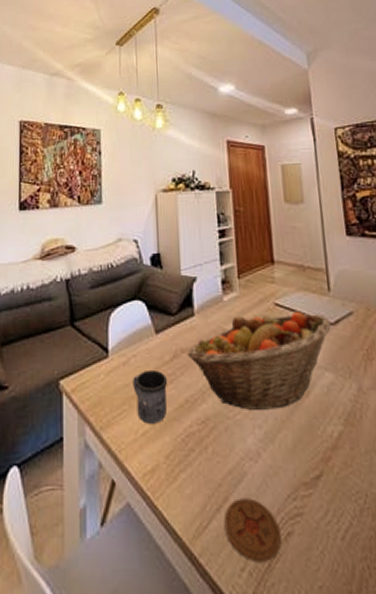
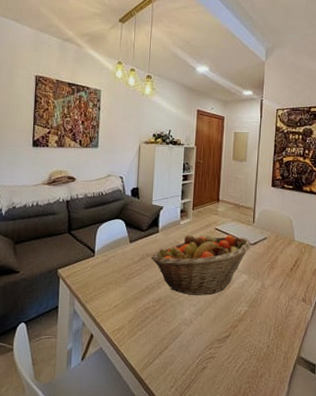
mug: present [133,369,168,424] -> none [111,266,136,300]
coaster: present [224,498,281,561] -> none [163,347,199,383]

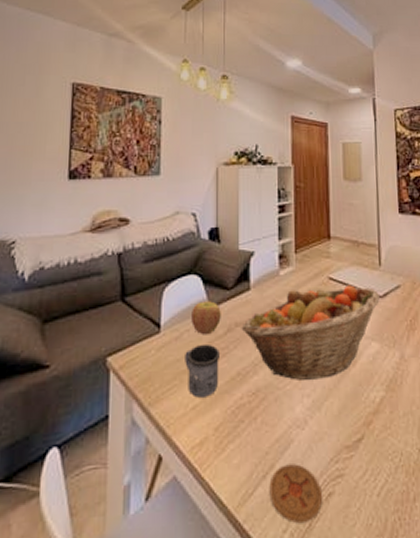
mug: none [111,266,136,300] -> present [185,343,221,398]
apple: none [116,238,137,261] -> present [191,301,221,335]
coaster: none [163,347,199,383] -> present [269,464,322,523]

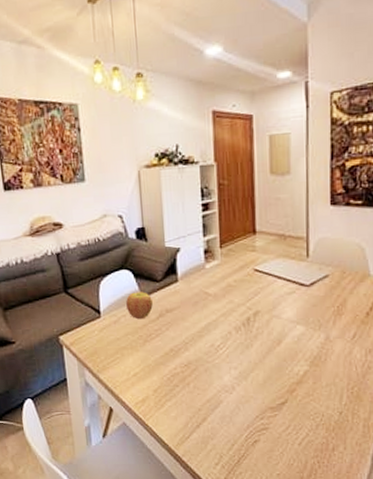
mug: present [185,343,221,398] -> none [123,326,155,367]
fruit basket: present [241,285,380,380] -> none [171,275,306,356]
coaster: present [269,464,322,523] -> none [202,418,249,459]

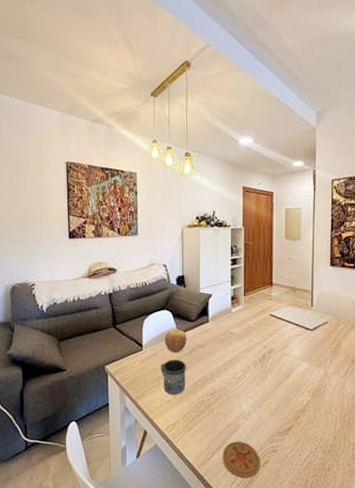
mug: none [123,326,155,367] -> present [161,359,187,395]
coaster: none [202,418,249,459] -> present [222,441,260,478]

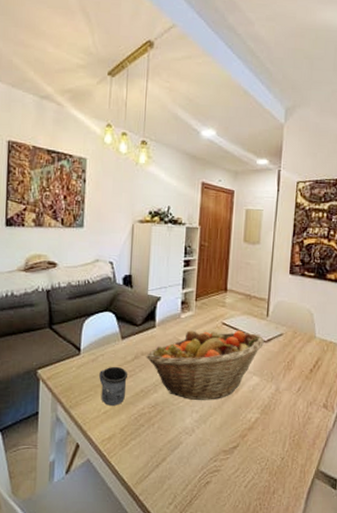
apple: present [165,329,187,353] -> none [106,333,130,360]
fruit basket: none [202,320,310,387] -> present [146,330,264,400]
coaster: present [222,441,260,478] -> none [160,459,201,499]

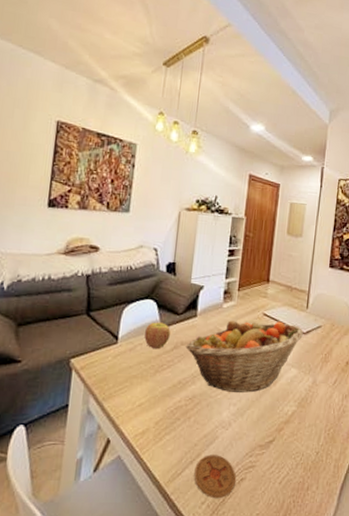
mug: present [99,366,128,406] -> none [136,356,167,398]
apple: none [106,333,130,360] -> present [144,322,170,350]
coaster: none [160,459,201,499] -> present [194,455,236,498]

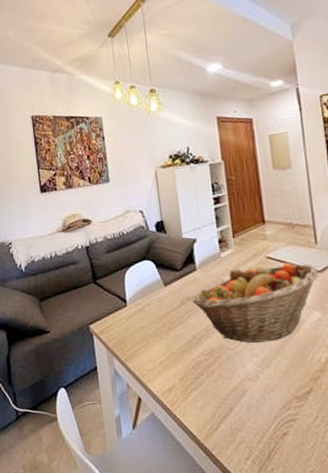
apple: present [144,322,170,350] -> none [149,281,175,308]
coaster: present [194,455,236,498] -> none [230,409,278,453]

